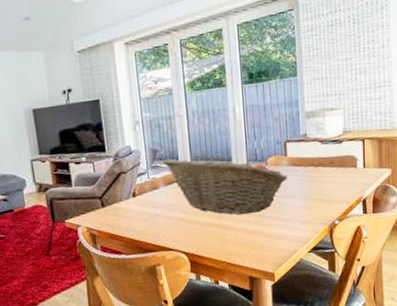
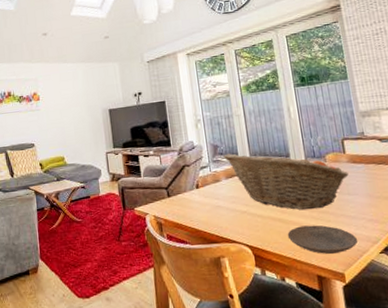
plate: none [223,229,290,257] -> present [287,225,358,254]

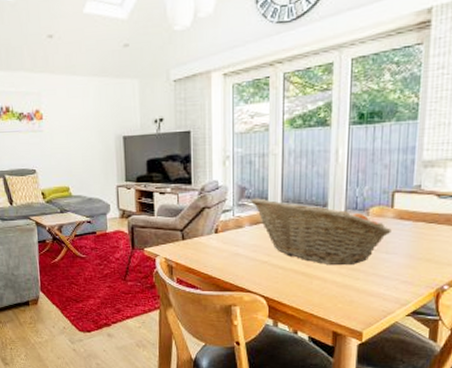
plate: present [287,225,358,254] -> none [308,282,386,312]

